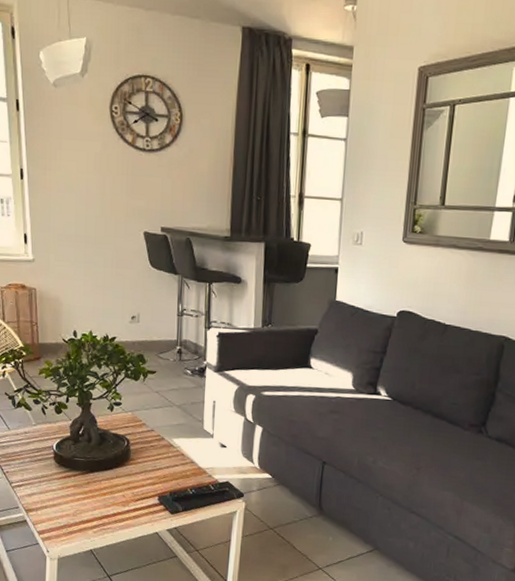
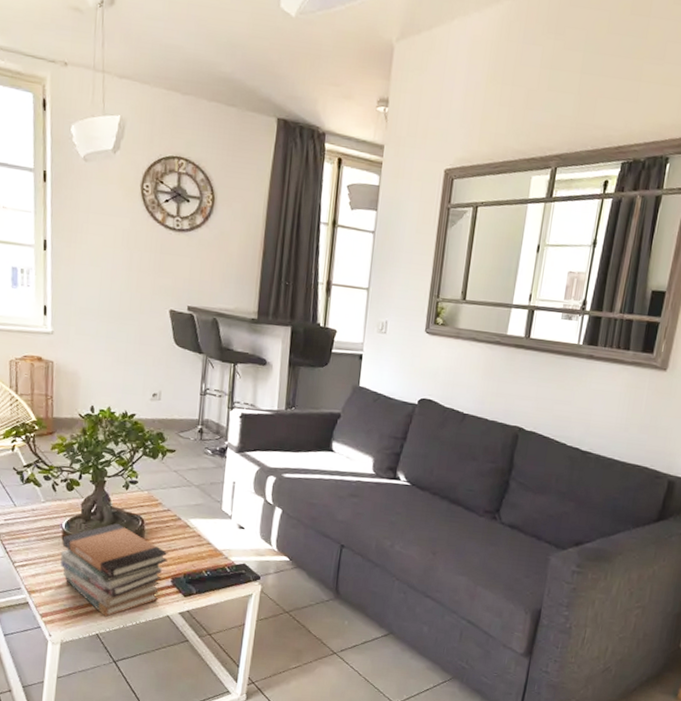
book stack: none [54,443,154,534] -> present [60,523,168,617]

